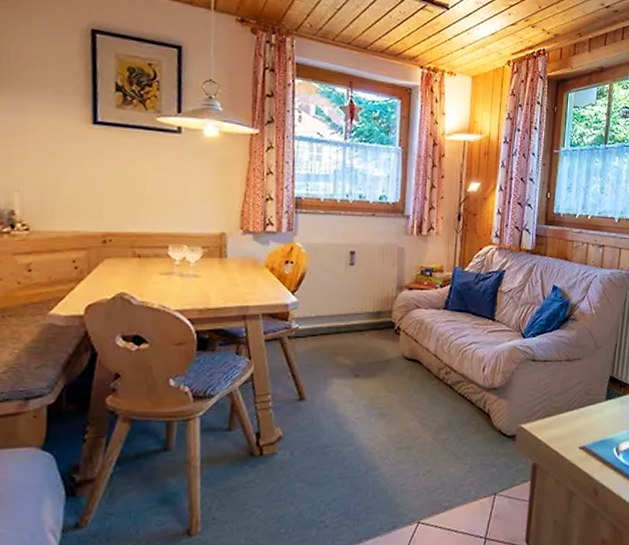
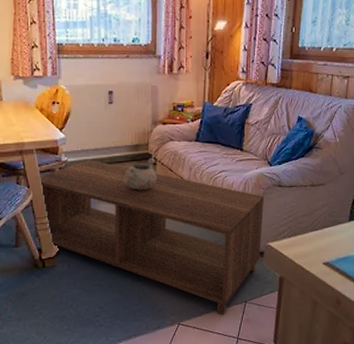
coffee table: none [253,328,517,510] -> present [34,160,264,315]
decorative bowl: none [362,326,401,363] -> present [124,157,157,190]

